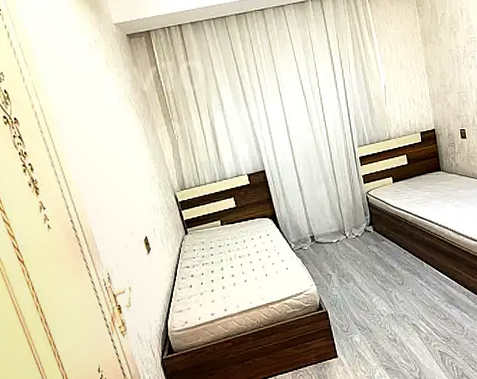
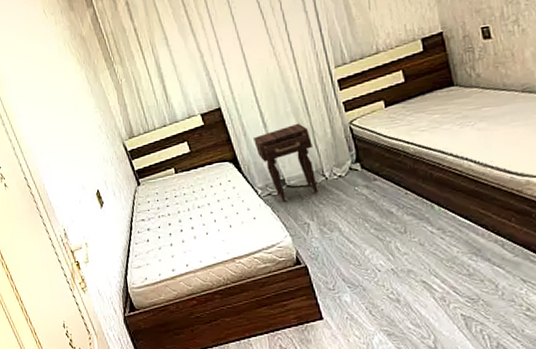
nightstand: none [291,189,340,256] -> present [254,123,318,202]

